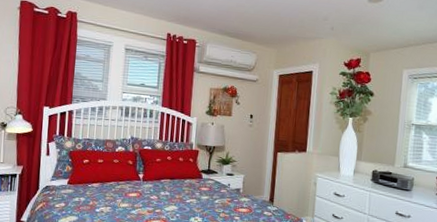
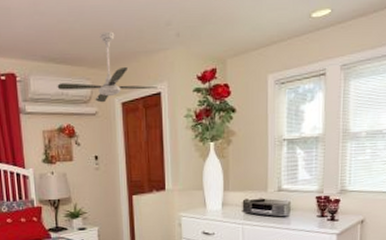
ceiling fan: none [228,18,311,73] -> present [57,31,158,103]

